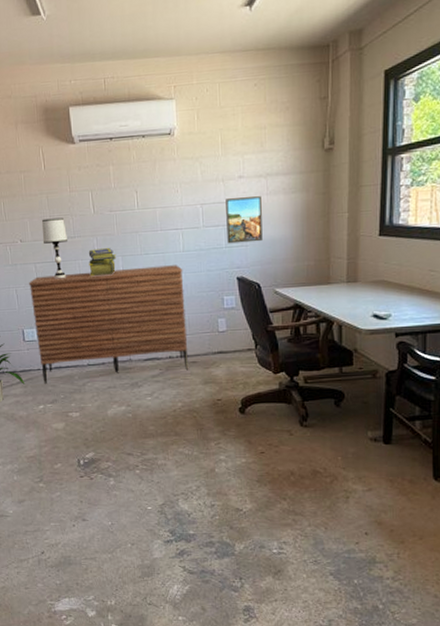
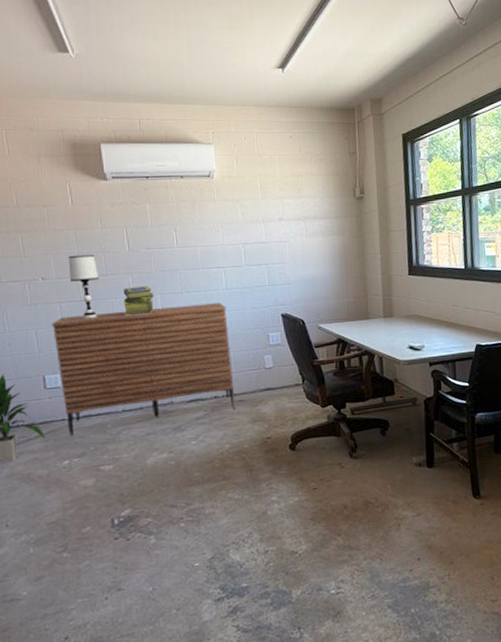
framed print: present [226,196,263,244] -> none [267,238,304,282]

